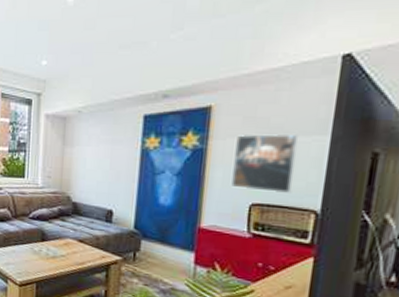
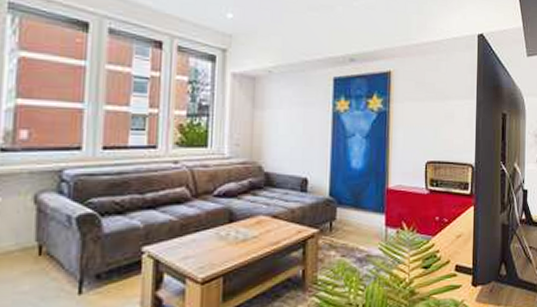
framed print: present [231,133,298,193] -> none [411,97,456,150]

